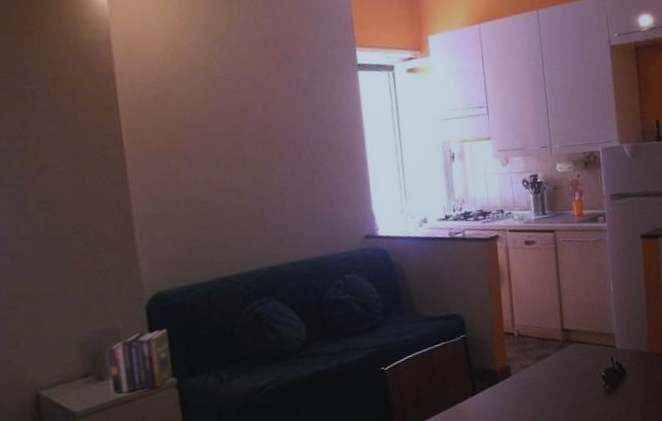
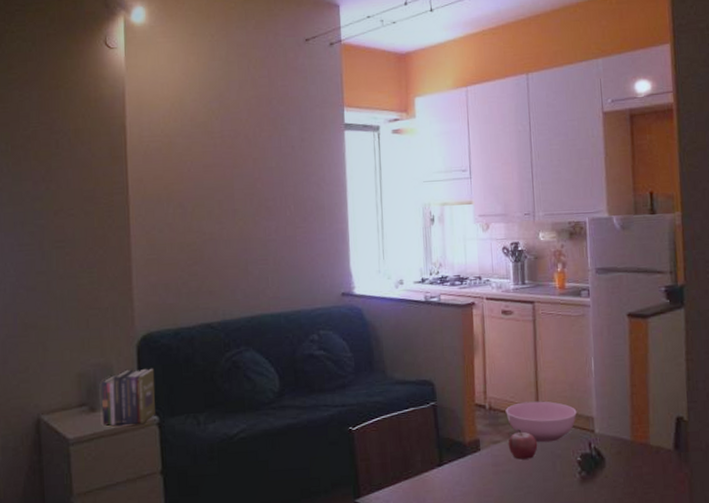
bowl: none [533,323,599,363] -> present [505,401,577,443]
fruit: none [536,351,565,381] -> present [507,428,538,460]

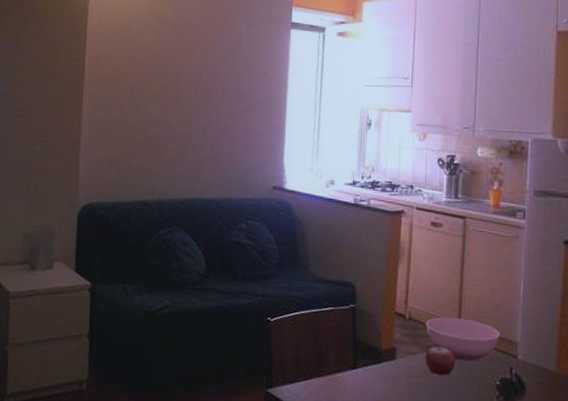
books: present [101,369,156,426] -> none [40,235,92,288]

